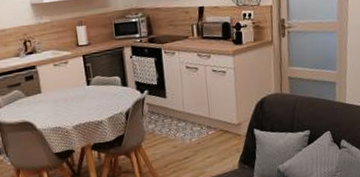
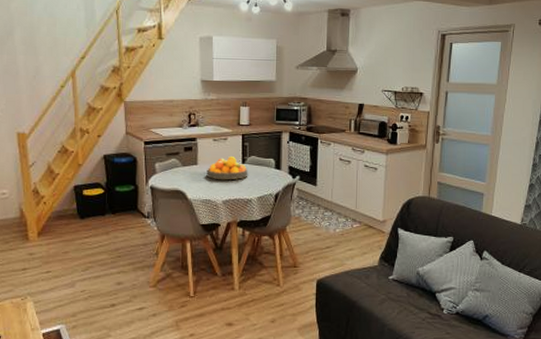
fruit bowl: none [51,78,95,106] -> present [206,155,248,181]

